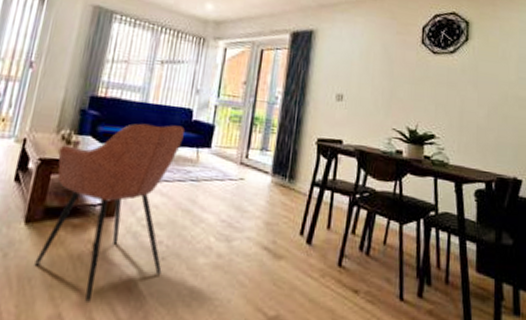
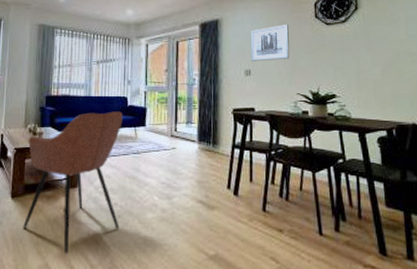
wall art: none [345,46,391,87] -> present [250,25,290,61]

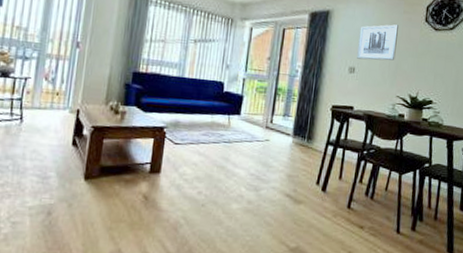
armchair: present [23,111,123,254] -> none [95,95,217,240]

